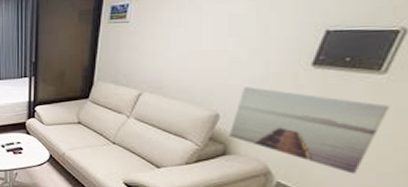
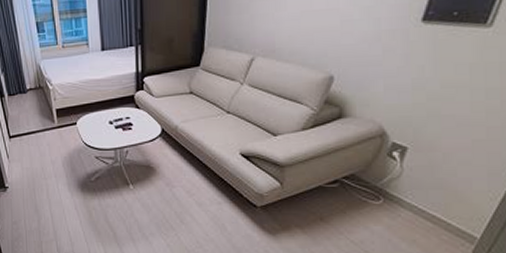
wall art: present [229,87,391,174] -> none [344,46,497,130]

